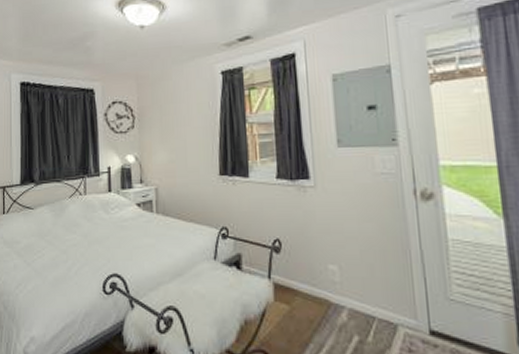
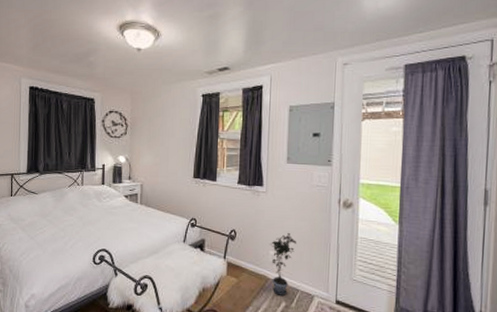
potted plant: none [327,238,365,326] -> present [270,232,297,296]

